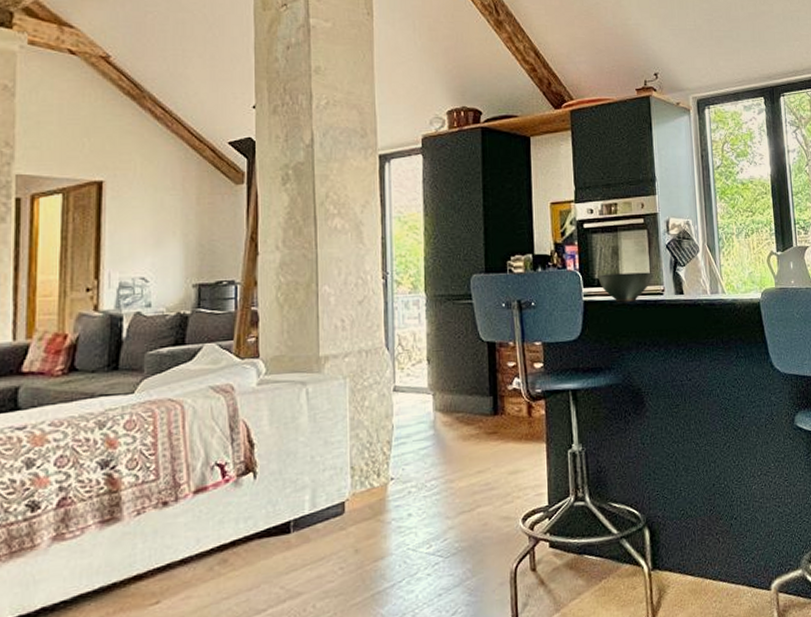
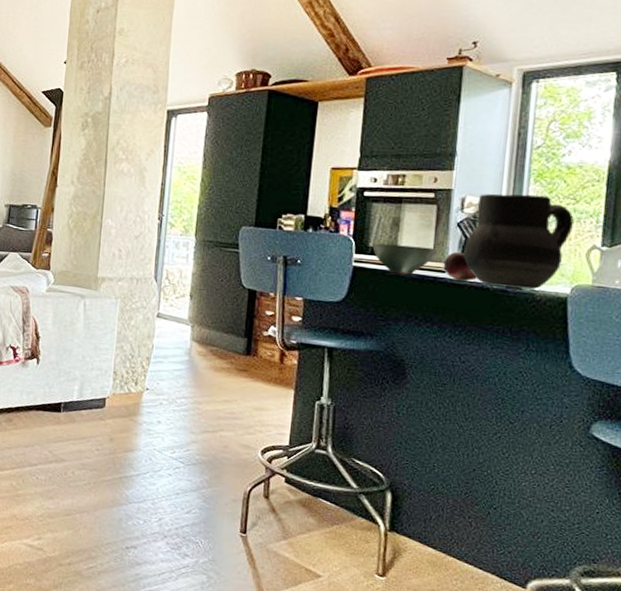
fruit: none [660,272,689,301] -> present [443,251,477,281]
ceramic jug: none [674,211,754,301] -> present [463,193,574,290]

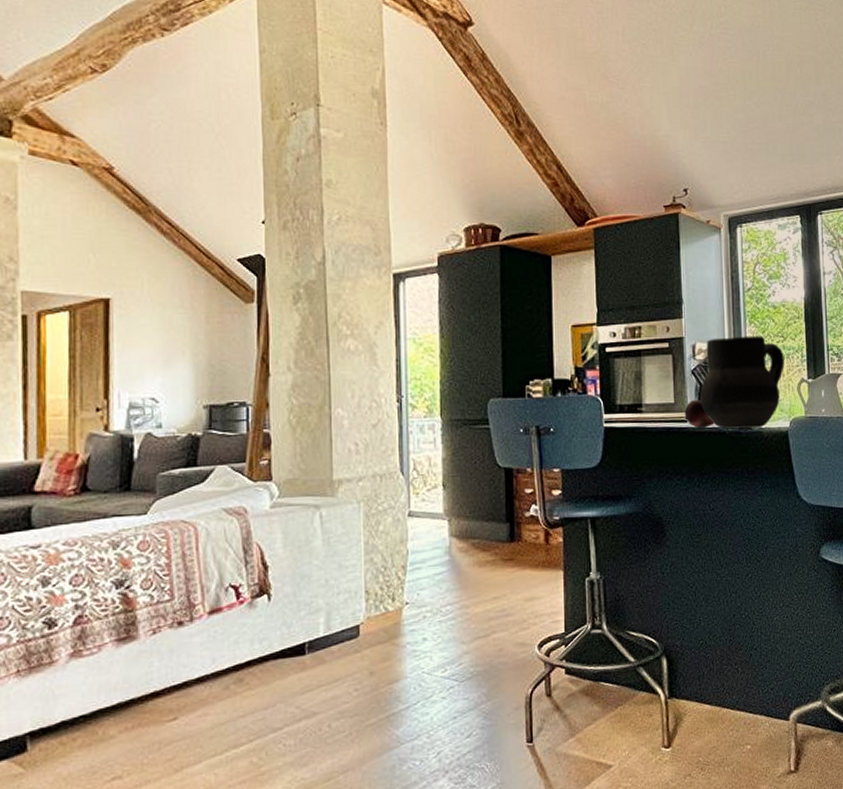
bowl: present [371,243,436,275] -> none [618,398,677,429]

